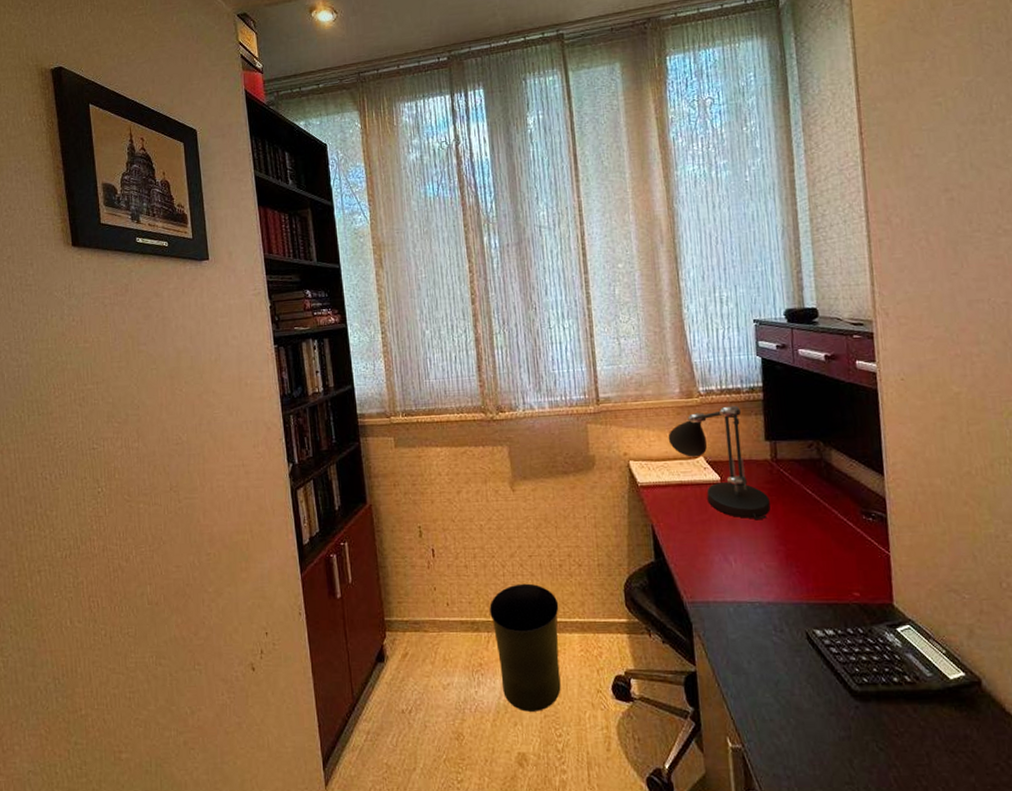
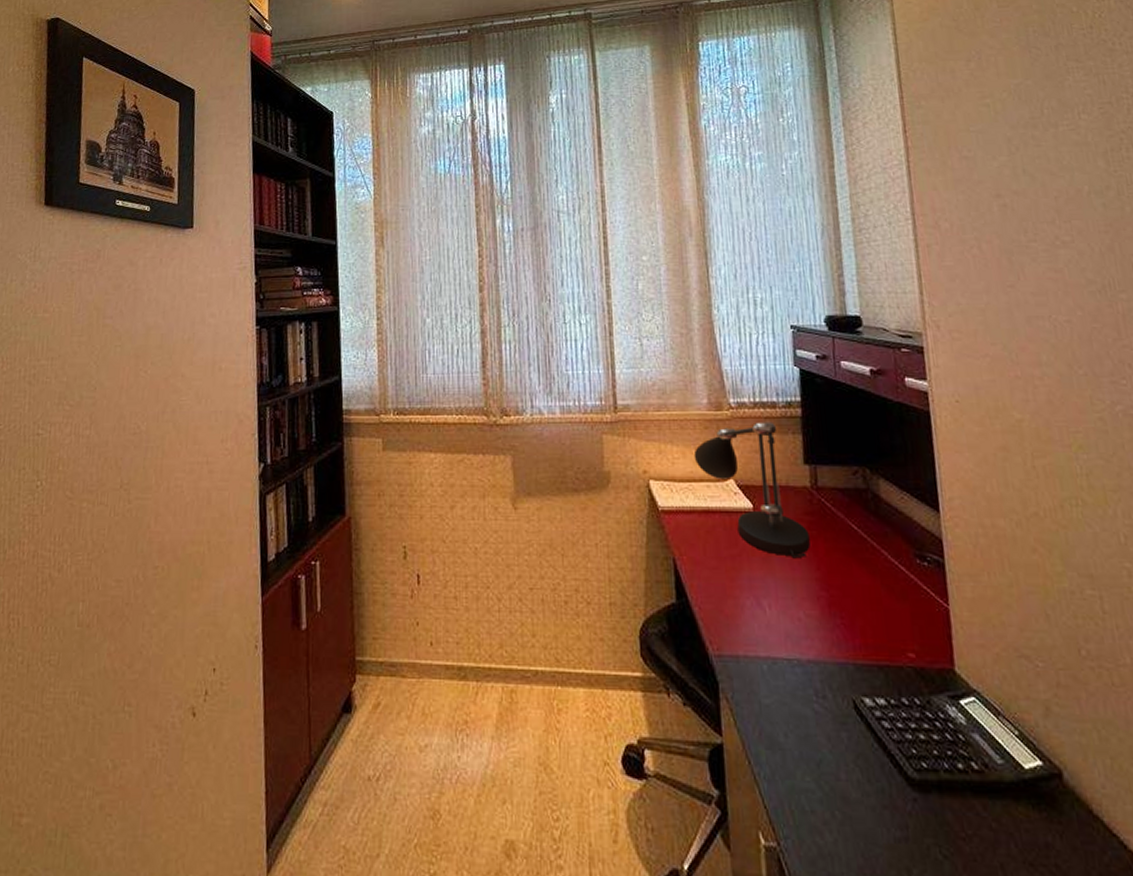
waste bin: present [489,583,561,712] -> none [481,622,562,786]

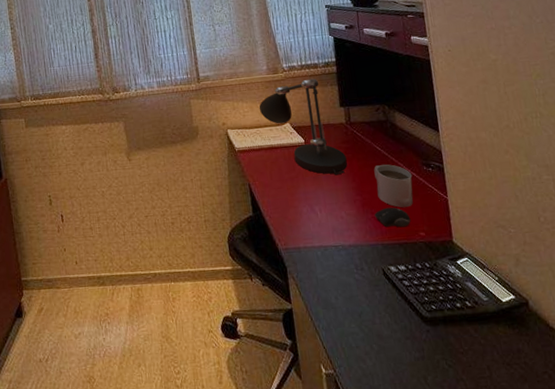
computer mouse: none [845,611,896,643] -> present [374,207,411,228]
mug: none [846,551,901,615] -> present [374,164,414,208]

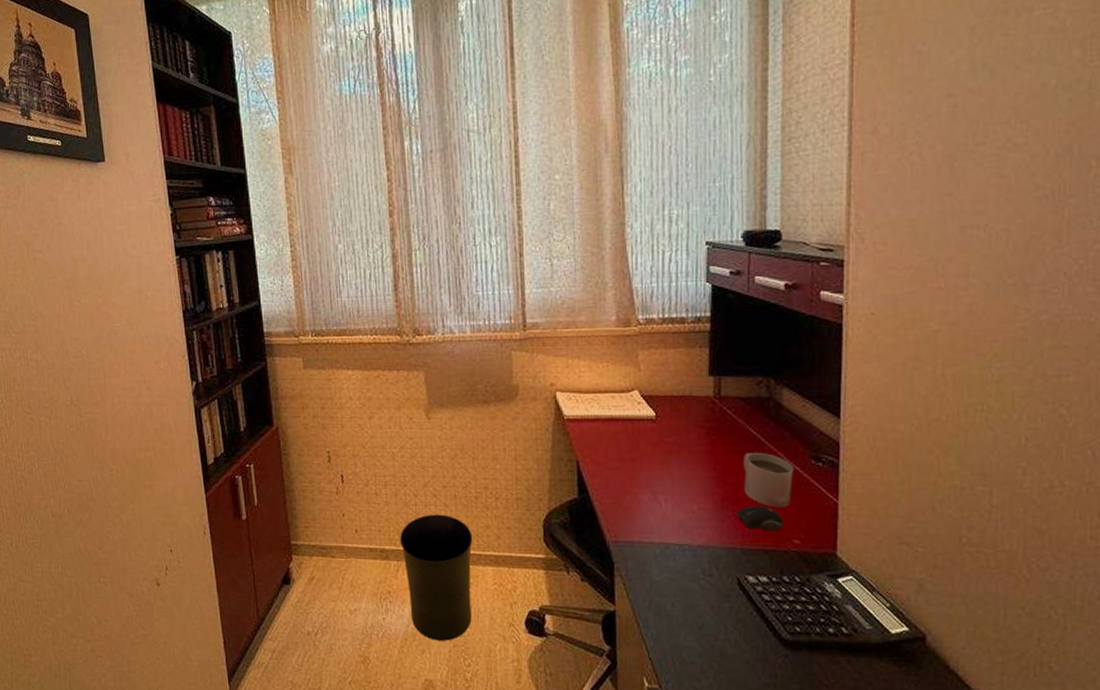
waste bin: none [113,240,178,354] -> present [400,514,473,641]
desk lamp: present [259,78,347,176] -> none [600,336,709,460]

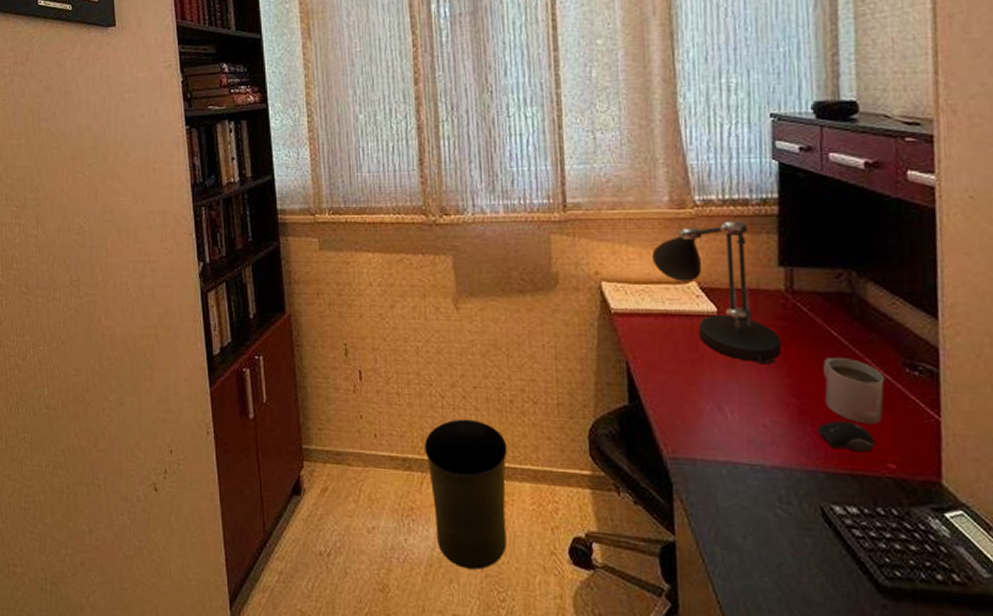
desk lamp: none [600,336,709,460] -> present [651,220,781,365]

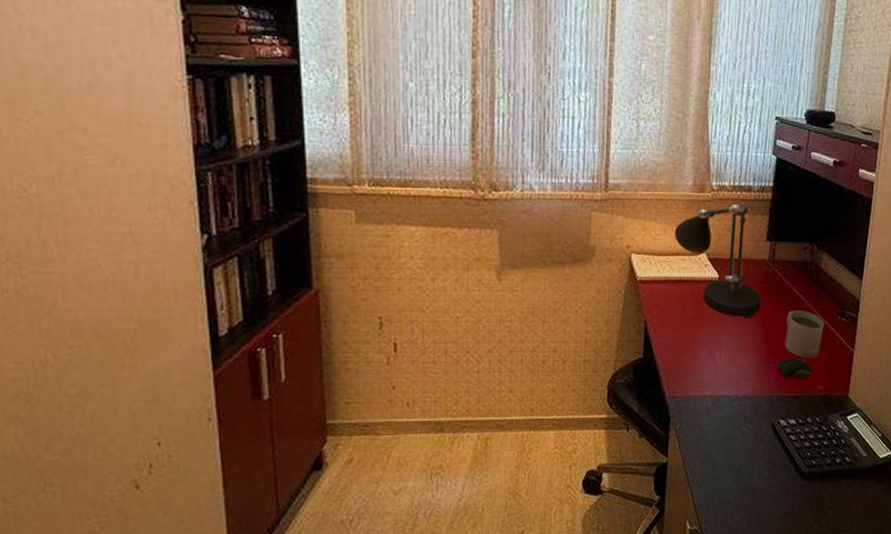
waste bin: present [424,419,508,570] -> none [458,380,537,512]

